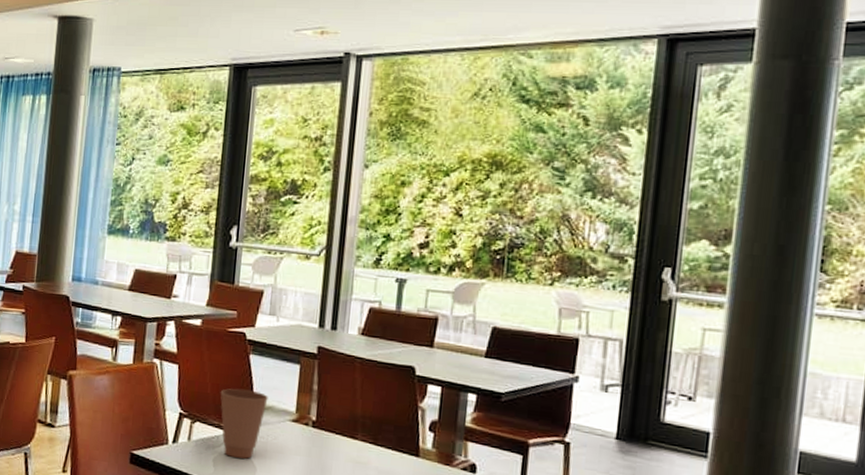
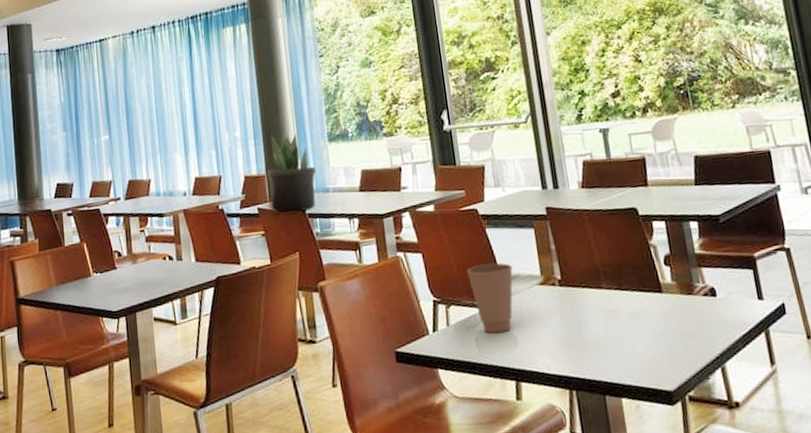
planter: none [37,213,90,298] -> present [267,133,316,213]

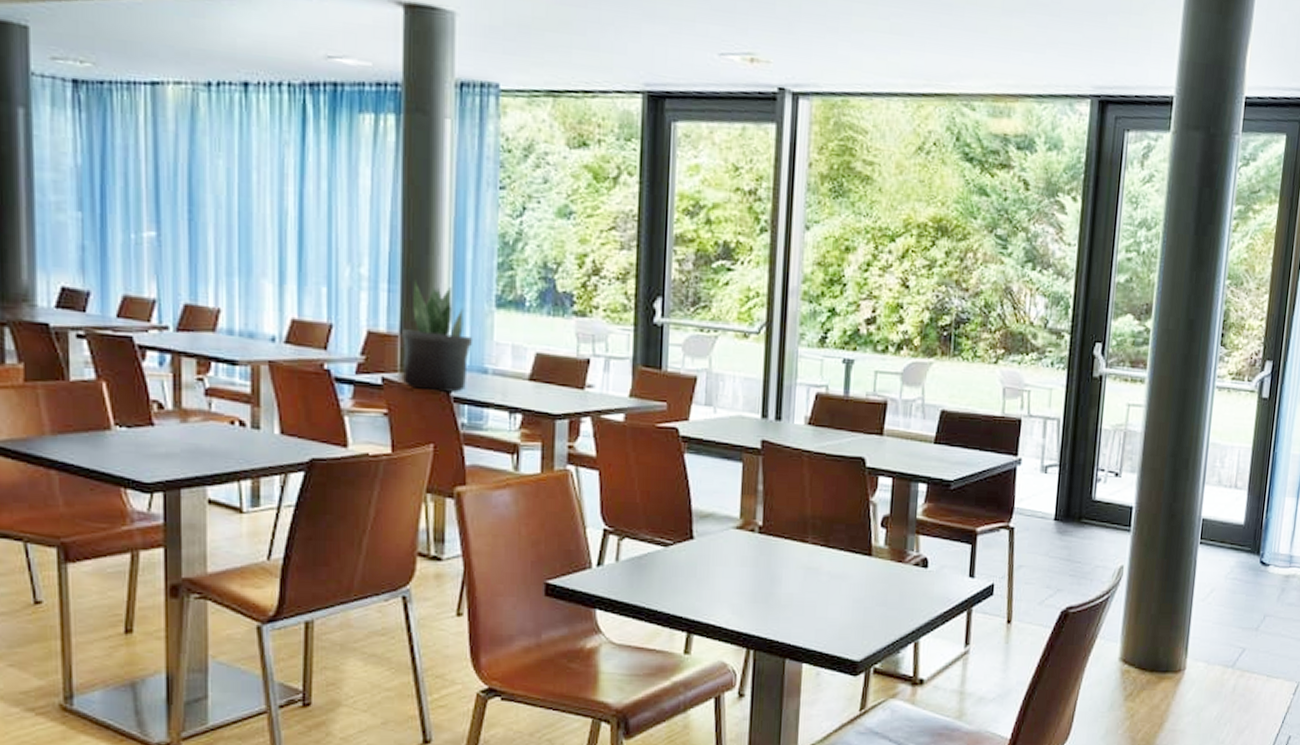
cup: present [466,263,513,334] -> none [651,495,708,578]

